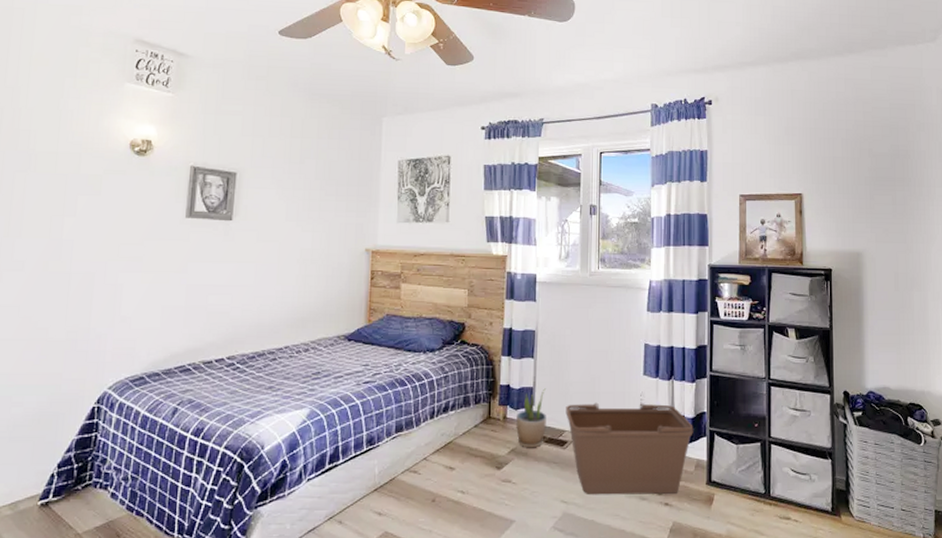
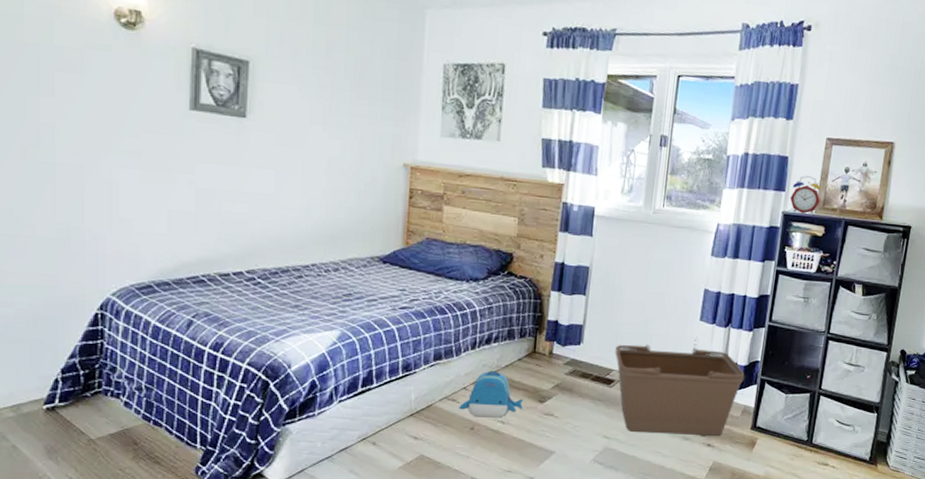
backpack: none [420,439,481,488] -> present [459,370,523,418]
potted plant: present [516,388,546,448] -> none [562,327,596,385]
alarm clock: none [713,230,742,265] -> present [789,176,822,214]

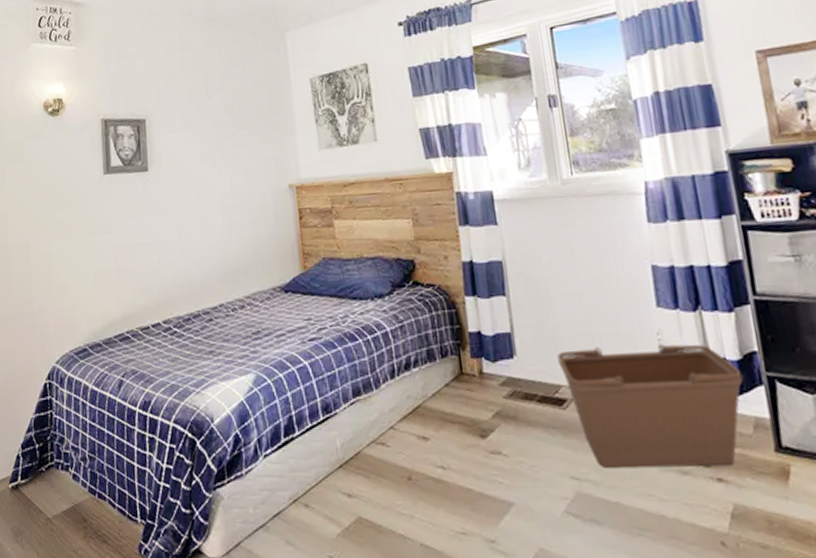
backpack: present [459,370,523,418] -> none [390,402,463,463]
alarm clock: present [789,176,822,214] -> none [729,100,774,149]

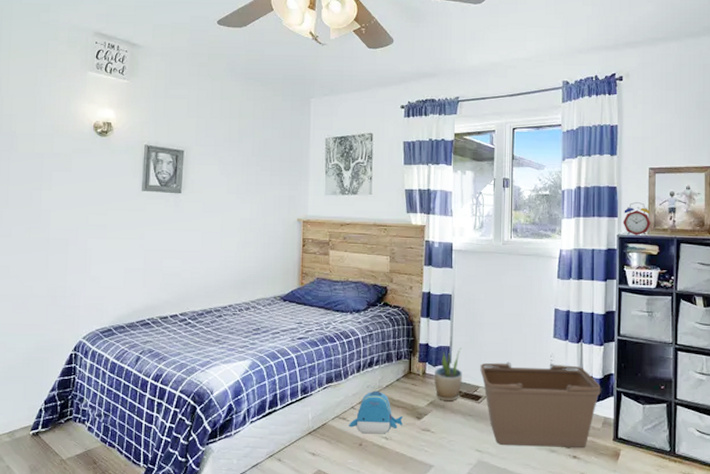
backpack: none [390,402,463,463] -> present [349,390,403,434]
potted plant: none [495,333,536,410] -> present [434,347,462,402]
alarm clock: none [729,100,774,149] -> present [623,202,651,235]

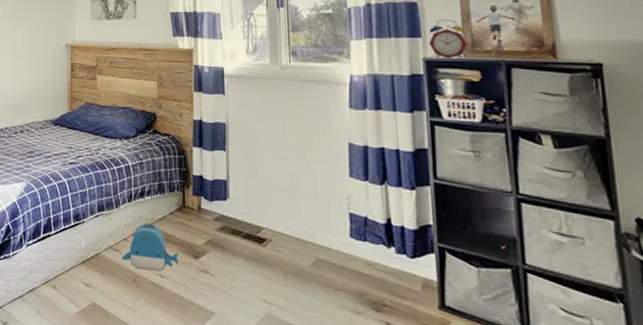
potted plant: present [434,347,462,402] -> none [211,182,243,242]
bicycle basket: present [480,362,601,448] -> none [262,201,417,313]

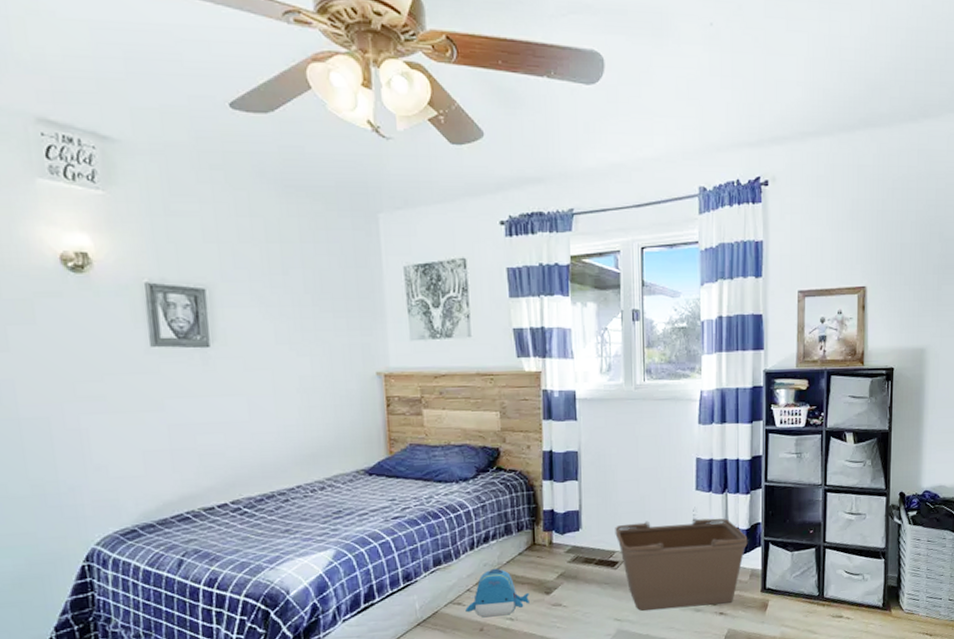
bicycle basket: none [262,201,417,313] -> present [615,518,748,611]
alarm clock: present [428,19,467,59] -> none [769,331,800,370]

